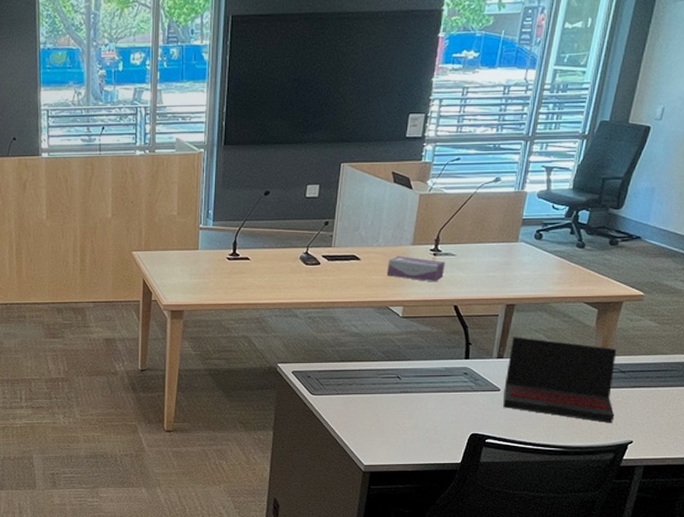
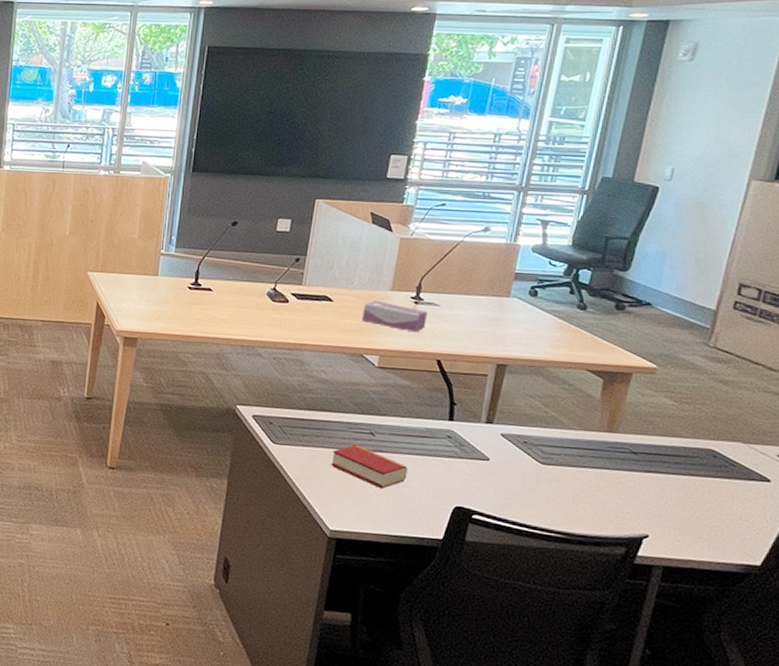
book: none [363,388,430,425] -> present [331,444,408,489]
laptop: present [503,337,617,424] -> none [493,401,627,512]

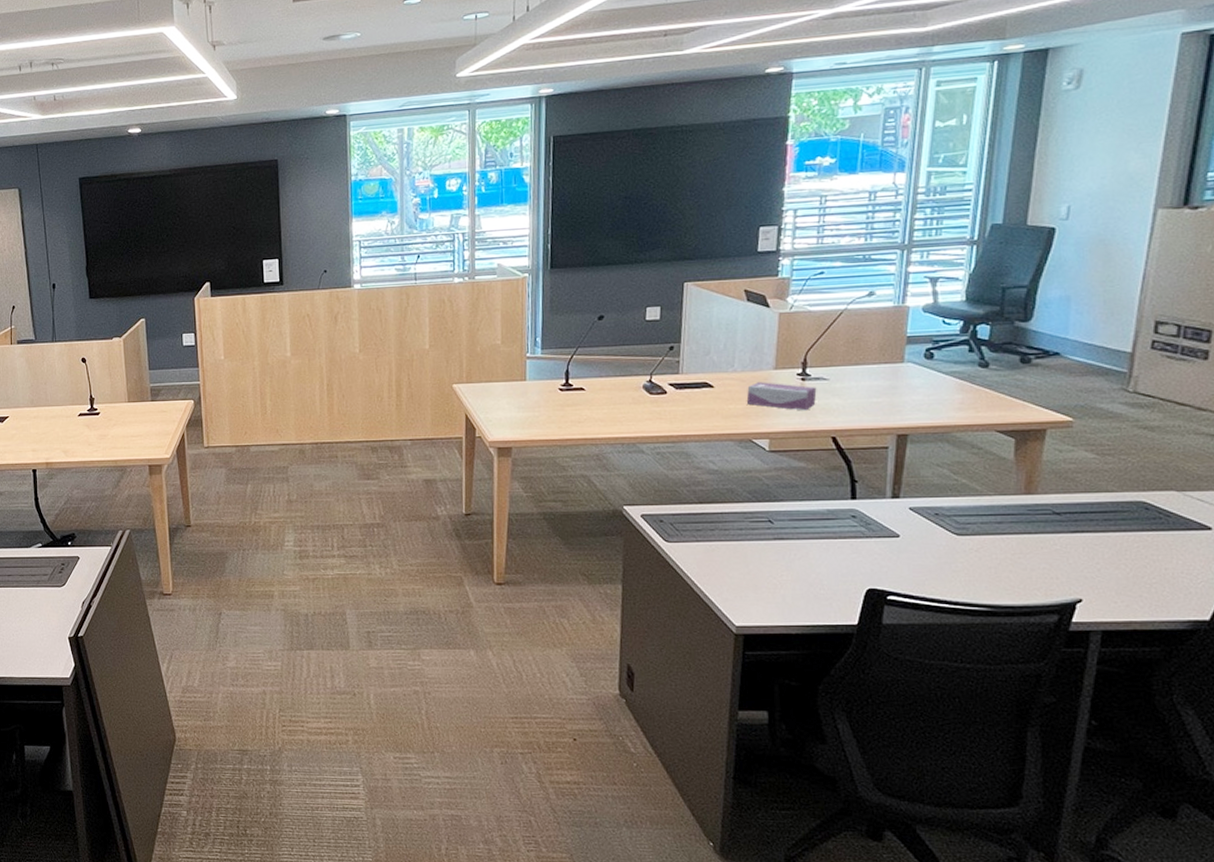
book: present [331,444,408,489] -> none [729,534,812,578]

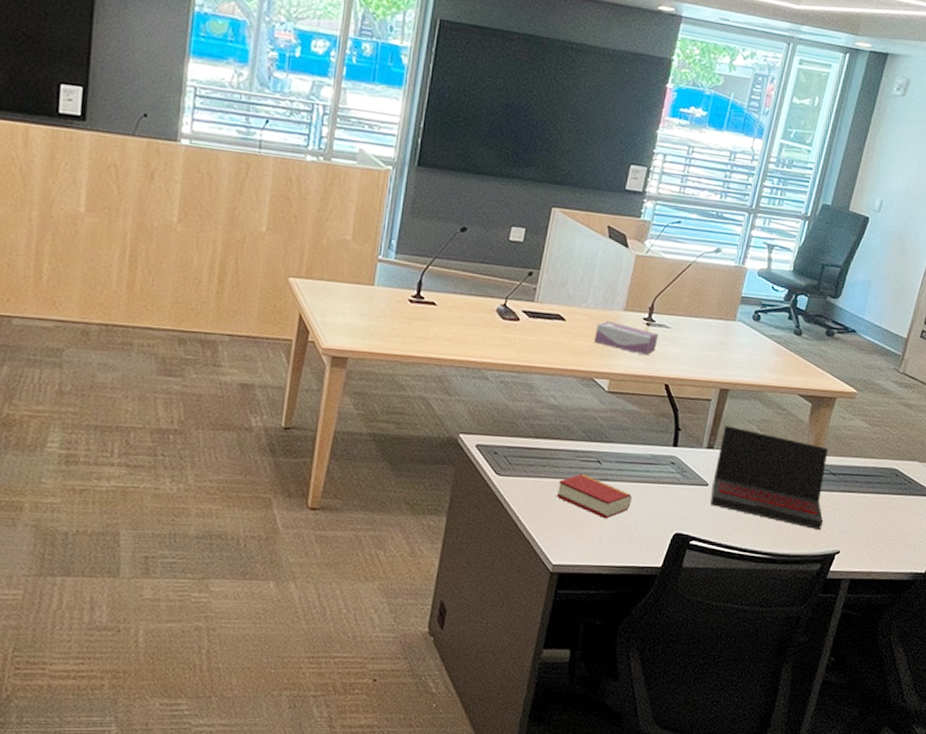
book: none [729,534,812,578] -> present [556,473,632,519]
laptop: none [904,472,1054,578] -> present [710,426,829,531]

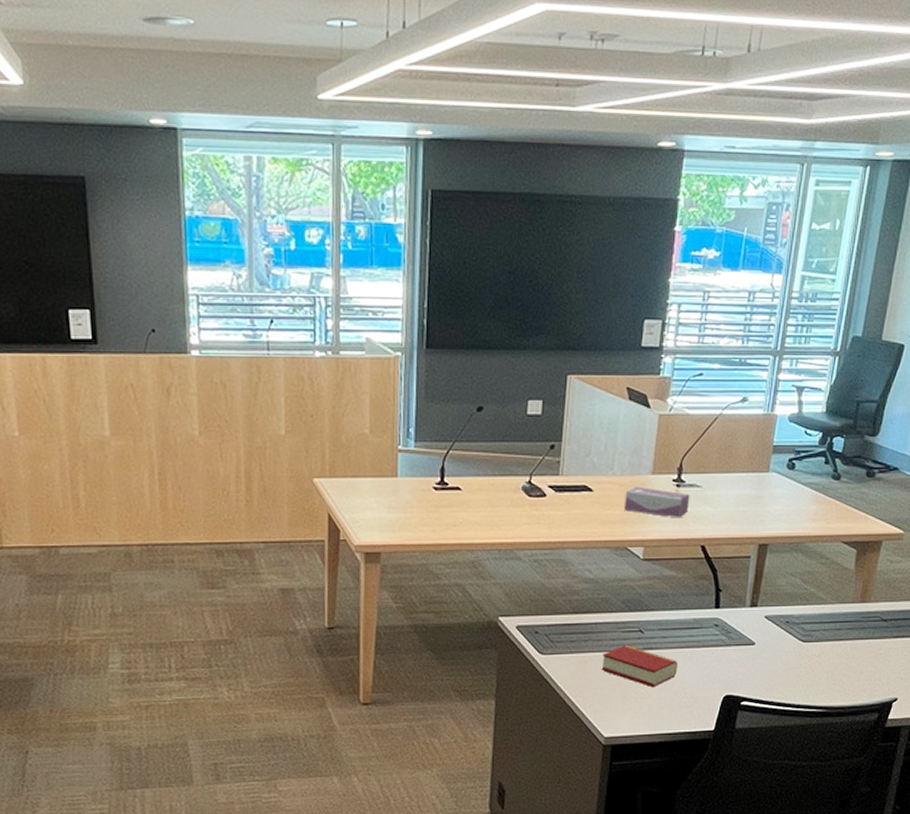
laptop: present [710,426,829,531] -> none [759,582,878,679]

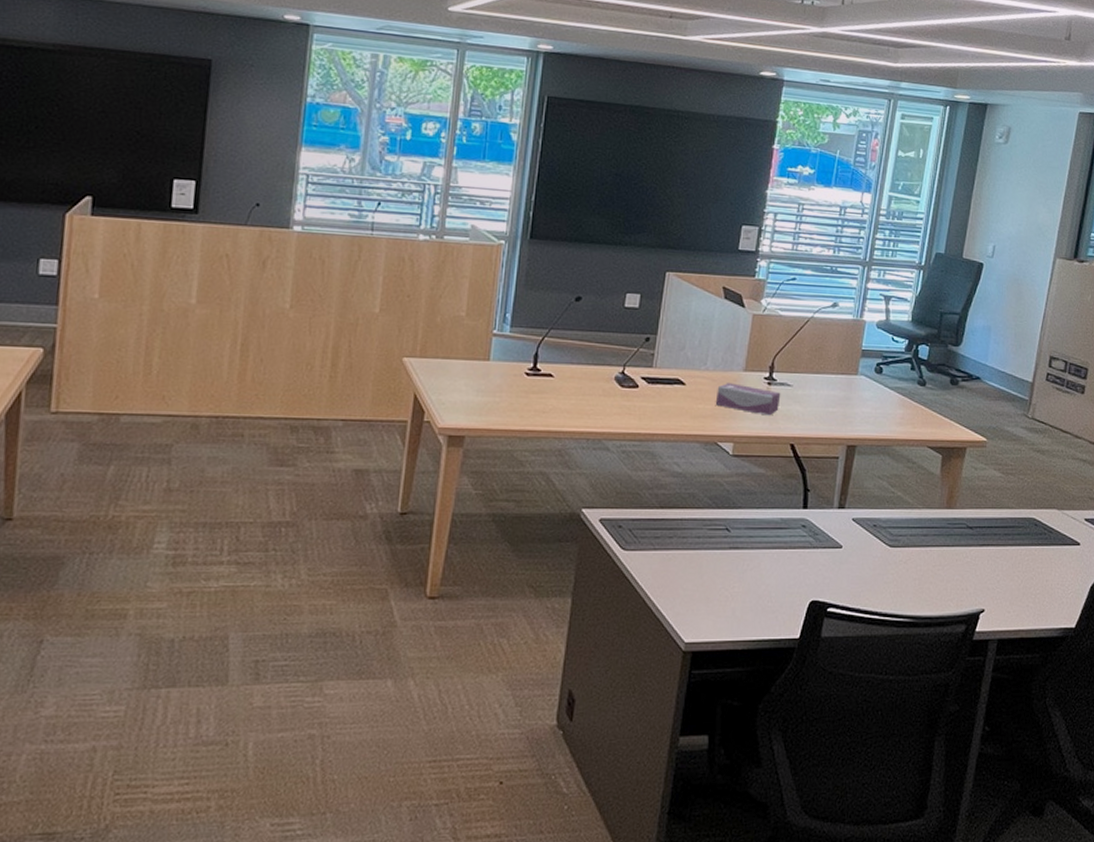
book: present [601,644,678,688] -> none [685,543,764,590]

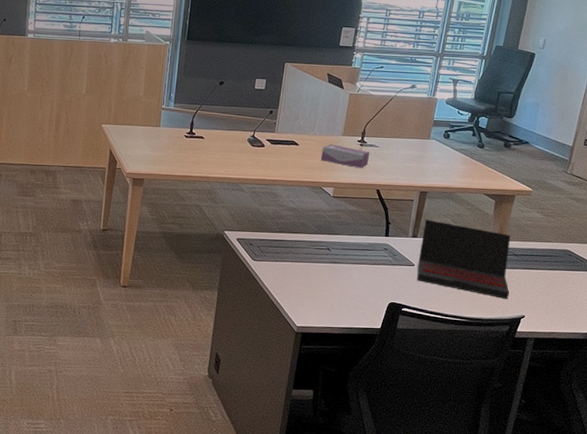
laptop: none [846,483,964,589] -> present [417,220,511,300]

